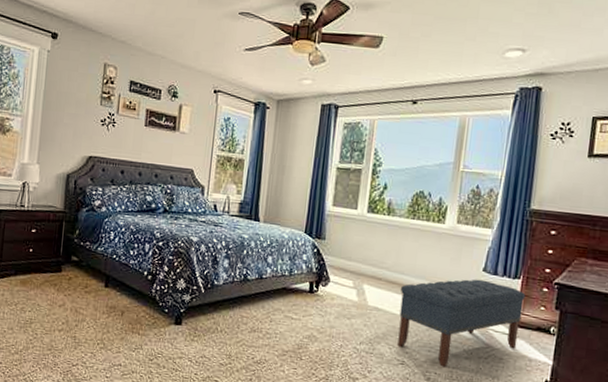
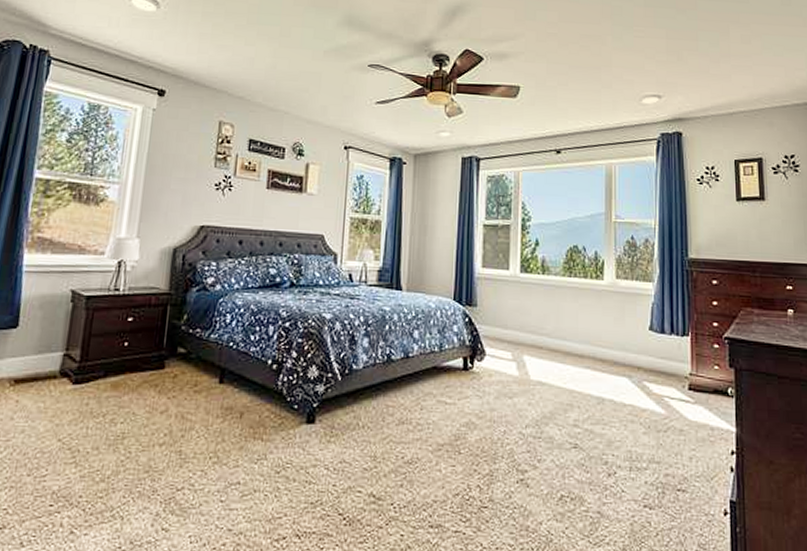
bench: present [397,279,526,368] -> none [565,339,697,447]

